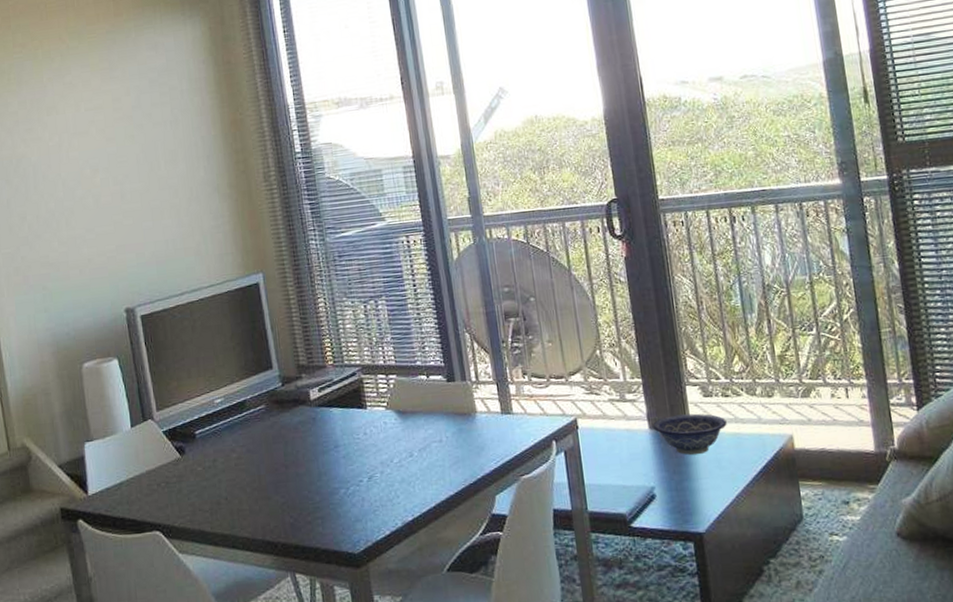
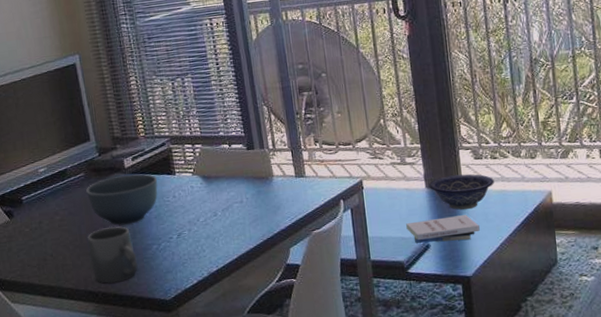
bowl: none [267,407,347,466] -> present [86,174,158,225]
mug: none [267,466,323,533] -> present [88,226,138,284]
books: none [627,461,712,493] -> present [406,215,480,243]

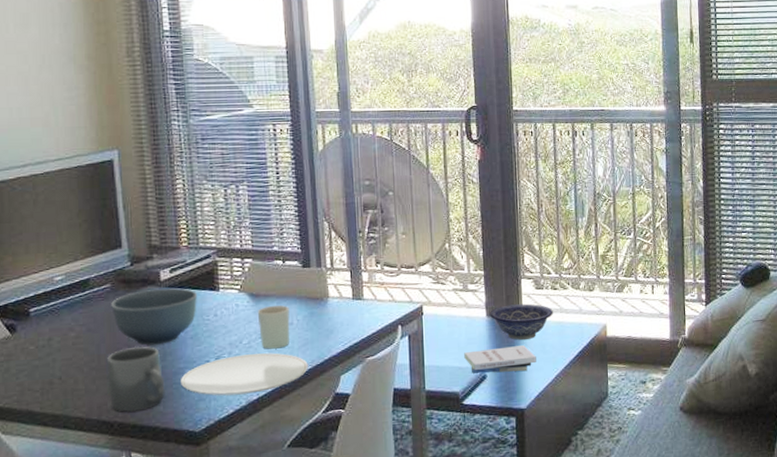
plate: none [149,229,260,269] -> present [180,353,308,396]
mug: none [210,185,241,226] -> present [257,305,290,349]

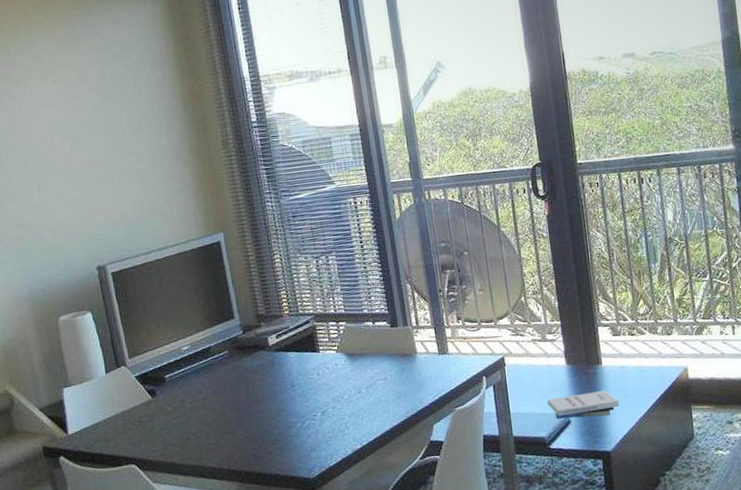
mug: present [106,346,165,413] -> none [231,404,282,463]
bowl: present [111,288,198,346] -> none [230,351,302,403]
plate: present [180,353,308,396] -> none [293,406,404,446]
mug: present [257,305,290,349] -> none [354,363,385,403]
decorative bowl: present [490,303,553,340] -> none [569,350,632,386]

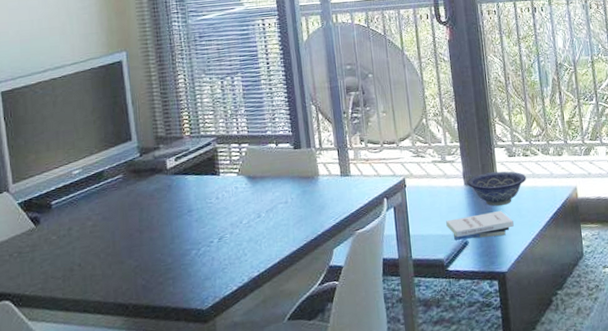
decorative bowl: none [569,350,632,386] -> present [467,171,526,206]

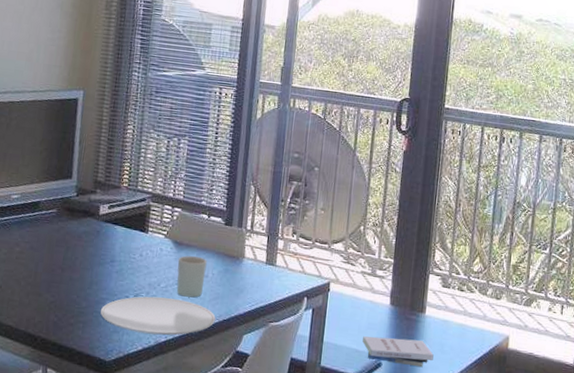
plate: none [187,230,303,275] -> present [100,296,216,336]
mug: none [254,185,286,228] -> present [176,255,207,298]
decorative bowl: present [467,171,526,206] -> none [394,297,457,336]

